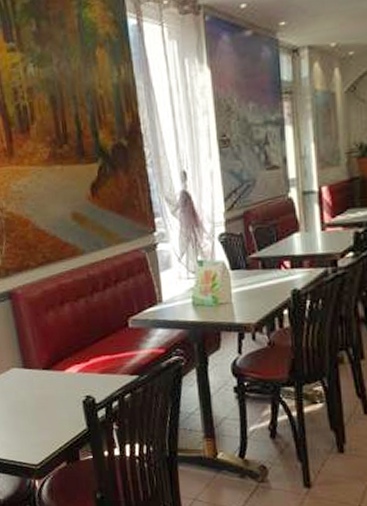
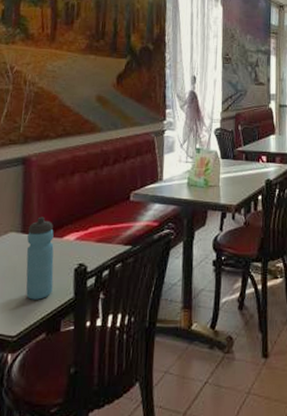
water bottle: none [29,350,65,431] -> present [26,216,54,300]

